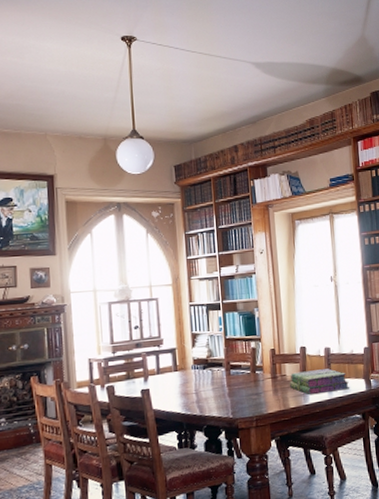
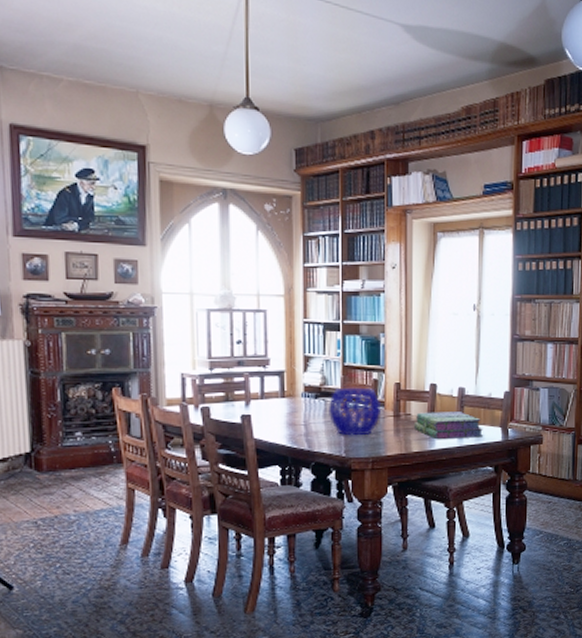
decorative bowl: none [214,355,260,400] -> present [327,387,380,436]

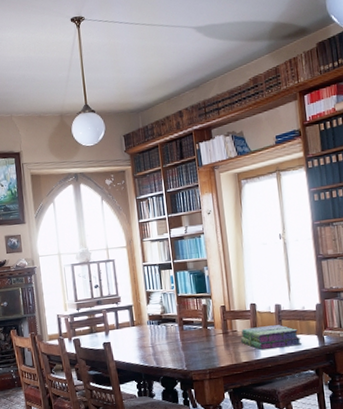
decorative bowl: present [327,387,380,436] -> none [168,311,212,354]

